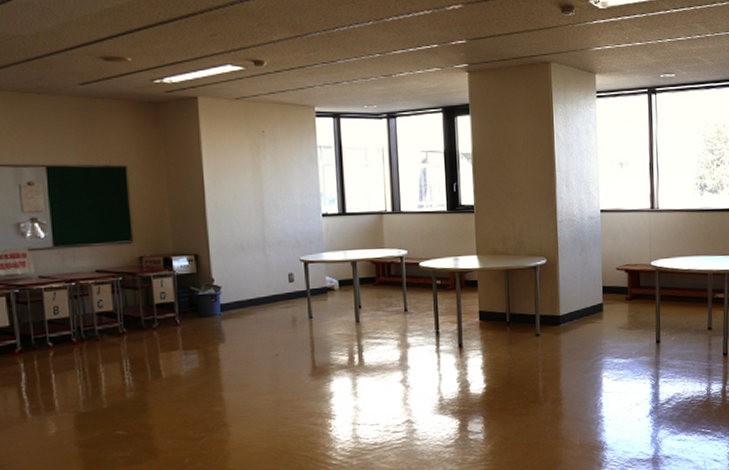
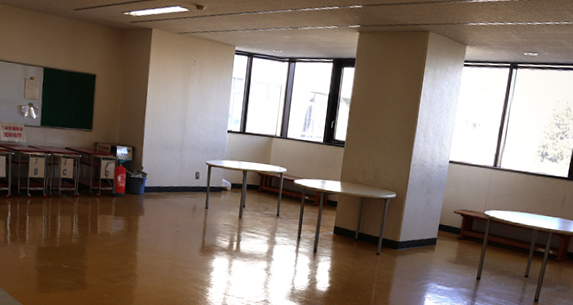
fire extinguisher: none [158,270,195,325] -> present [104,158,131,197]

